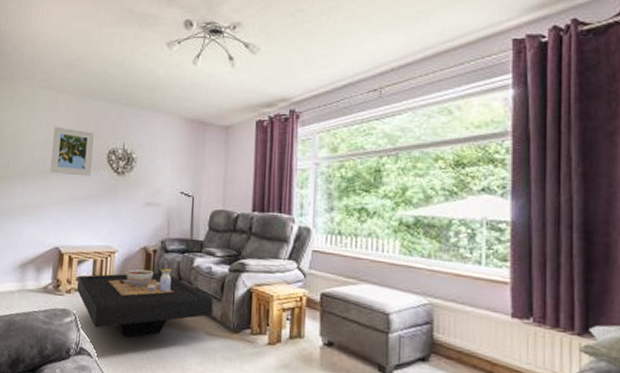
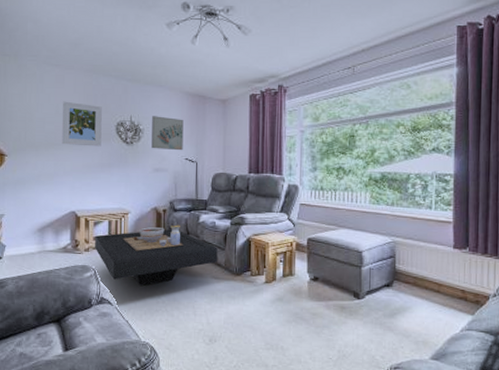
wall art: none [144,143,181,183] -> present [152,116,184,151]

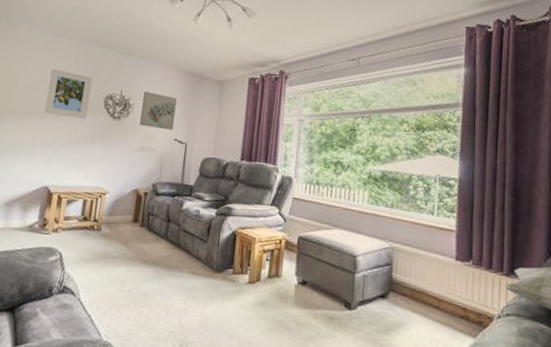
coffee table: present [95,225,218,287] -> none [64,210,199,277]

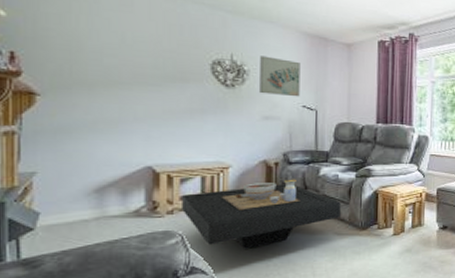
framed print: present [44,68,92,119] -> none [130,29,191,89]
coffee table: none [64,210,199,277] -> present [182,179,341,250]

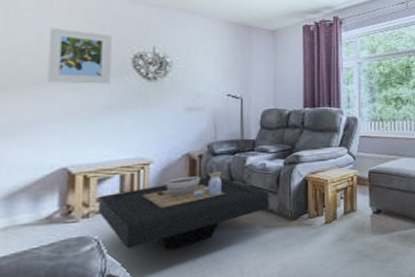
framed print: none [130,29,191,89] -> present [46,27,112,84]
wall art: present [260,56,300,97] -> none [183,47,225,86]

